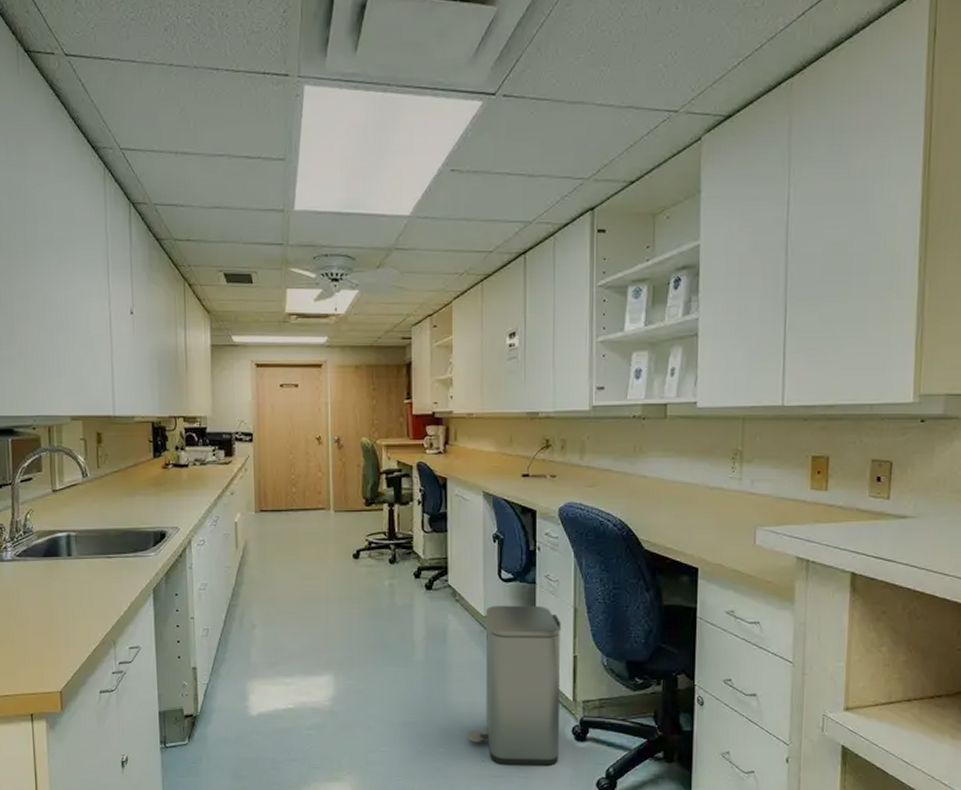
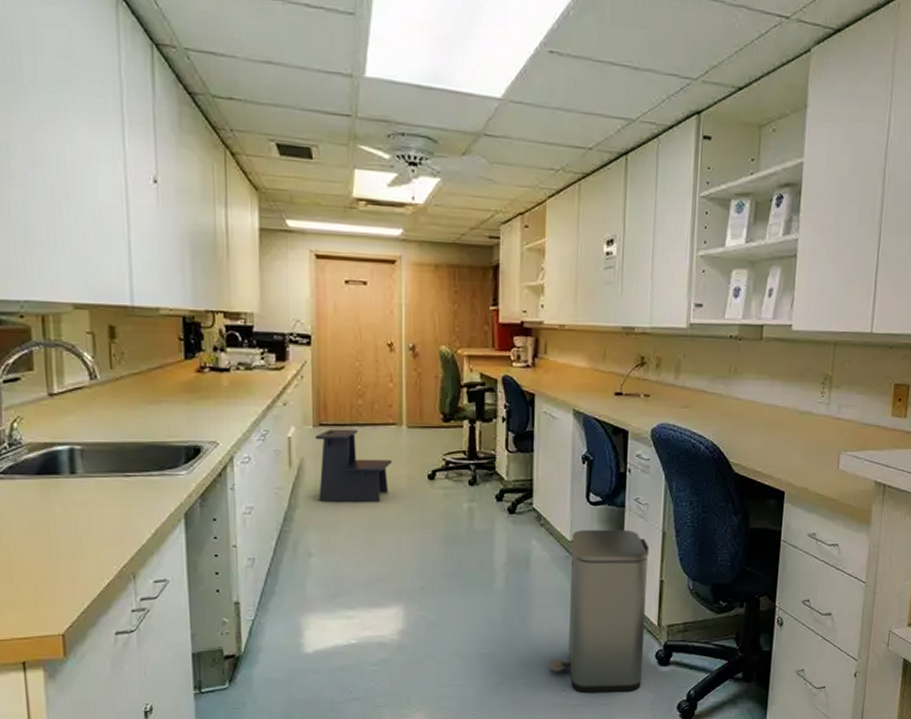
step stool: none [256,514,322,579] -> present [314,428,392,502]

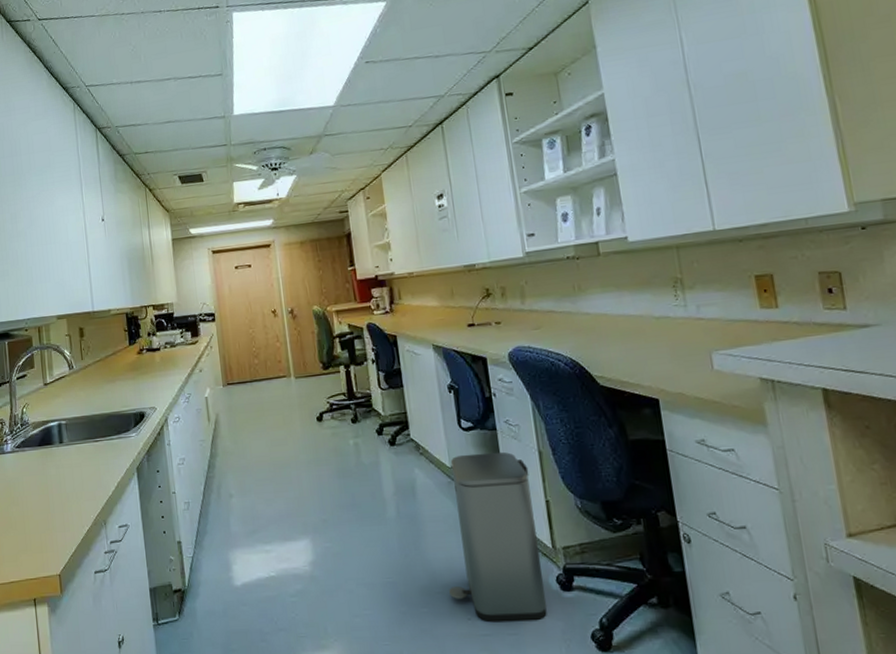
step stool: present [314,428,392,502] -> none [225,384,287,449]

